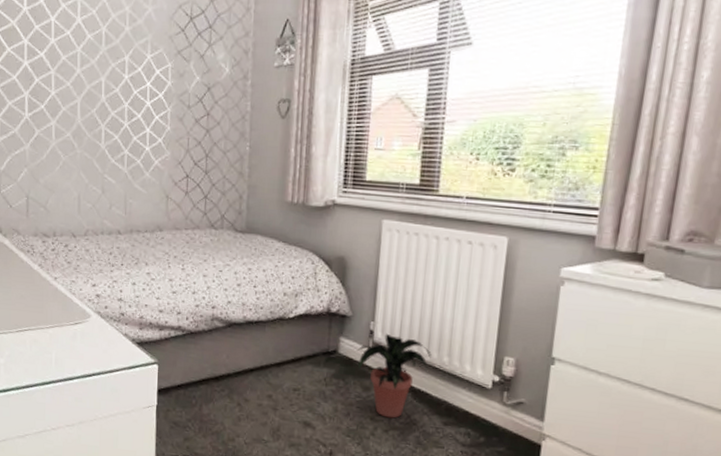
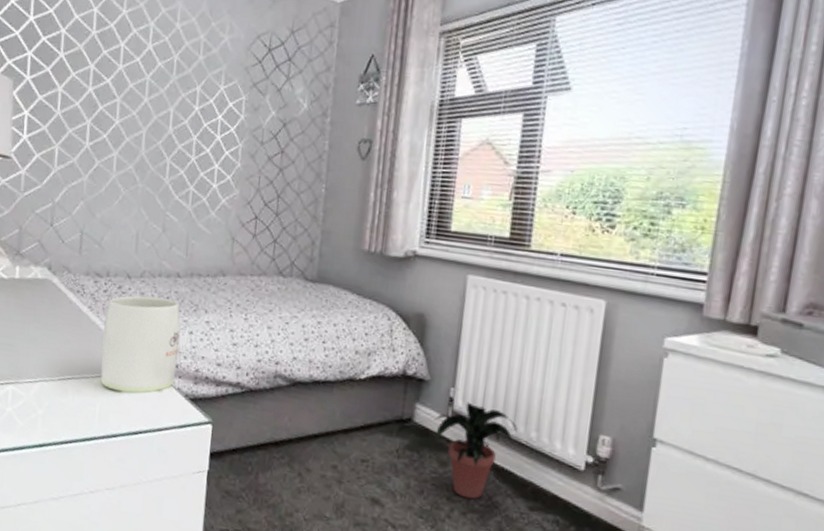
mug: none [53,252,125,340] -> present [100,296,181,393]

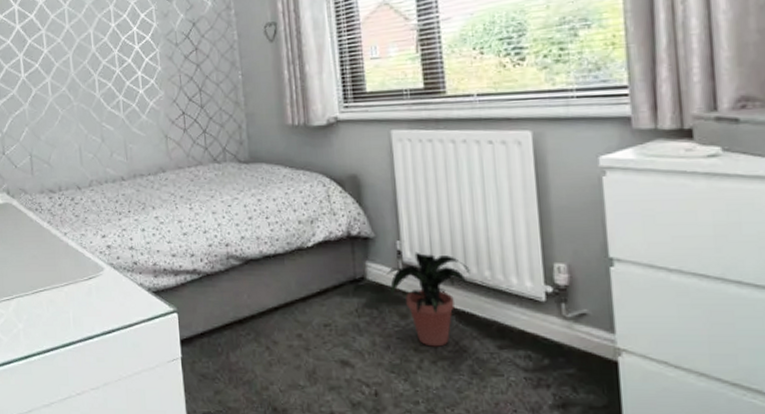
mug: present [100,296,181,393] -> none [63,202,136,295]

